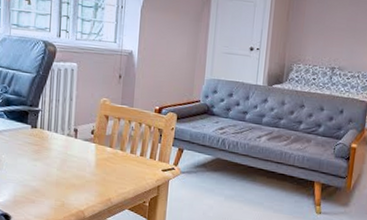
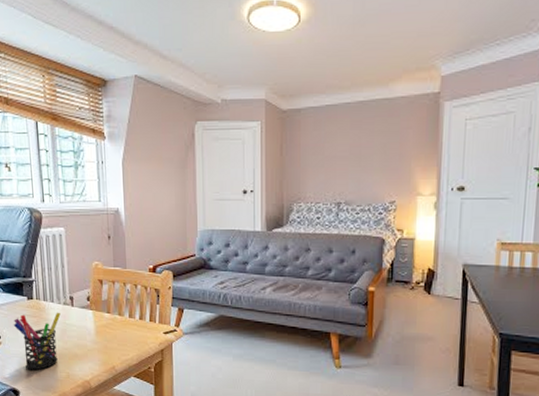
pen holder: none [13,142,63,198] -> present [13,312,61,371]

